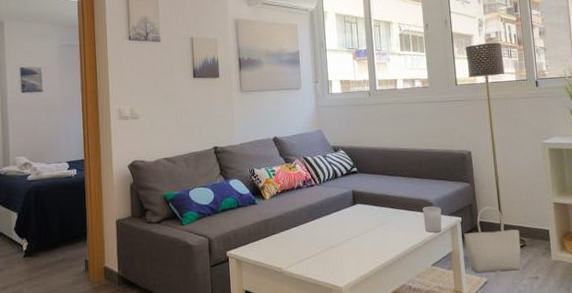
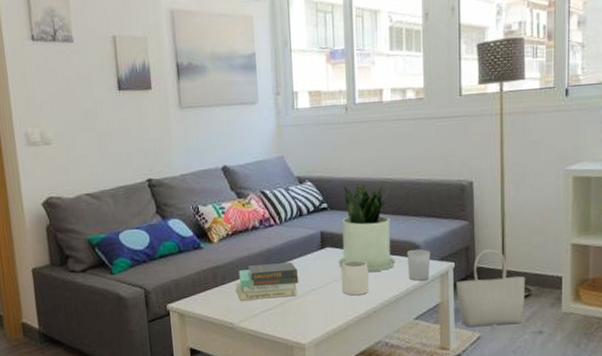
books: none [283,216,336,249] -> present [235,262,299,301]
planter: none [366,151,415,225] -> present [337,182,397,272]
mug: none [369,214,393,245] -> present [340,260,370,296]

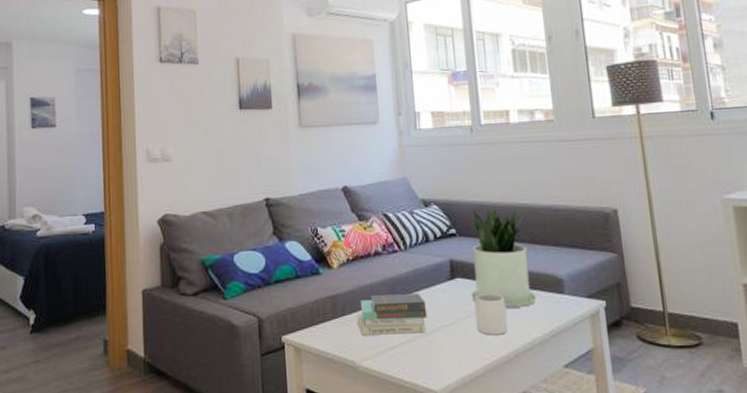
candle holder: present [407,249,431,281] -> none [549,283,578,321]
tote bag: present [455,249,526,327] -> none [608,287,696,380]

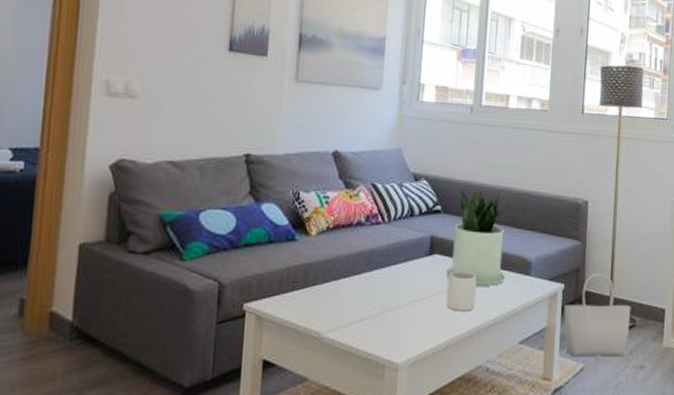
books: present [356,294,428,335] -> none [328,266,401,307]
tote bag: none [608,287,696,380] -> present [563,273,631,357]

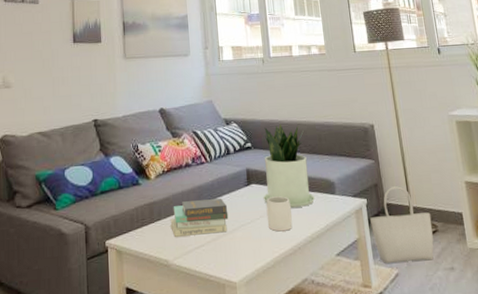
books: none [328,266,401,307] -> present [170,198,229,237]

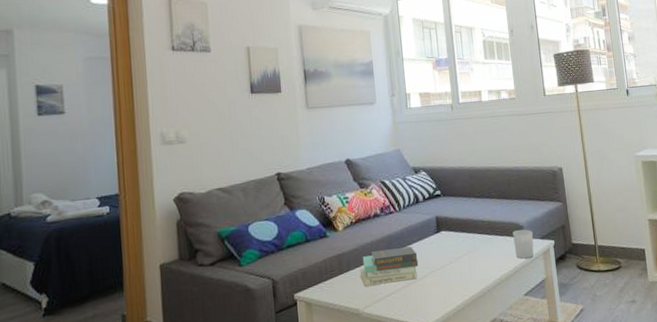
planter: present [262,124,316,208] -> none [452,170,505,252]
mug: present [266,196,293,232] -> none [455,241,482,276]
candle holder: none [324,186,346,217] -> present [512,229,534,259]
tote bag: present [369,186,434,263] -> none [556,226,617,300]

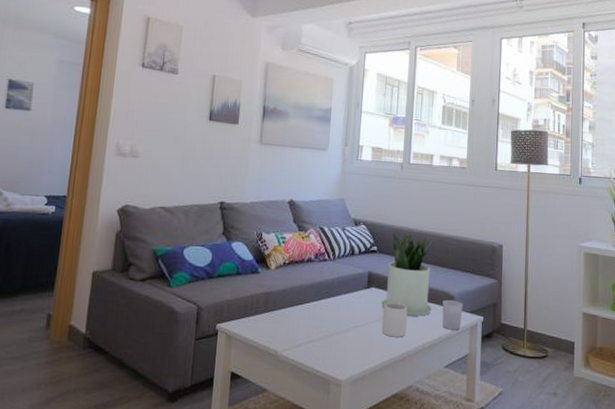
books: present [359,247,419,286] -> none [284,296,344,331]
planter: none [452,170,505,252] -> present [380,232,433,316]
mug: none [455,241,482,276] -> present [381,302,408,338]

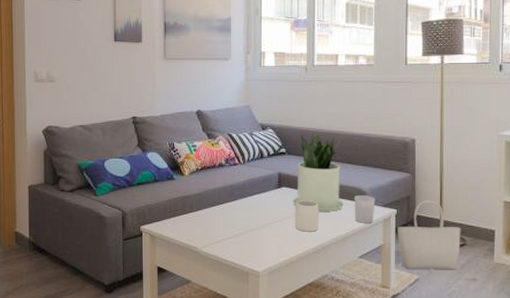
tote bag: none [483,308,544,384] -> present [397,200,461,270]

